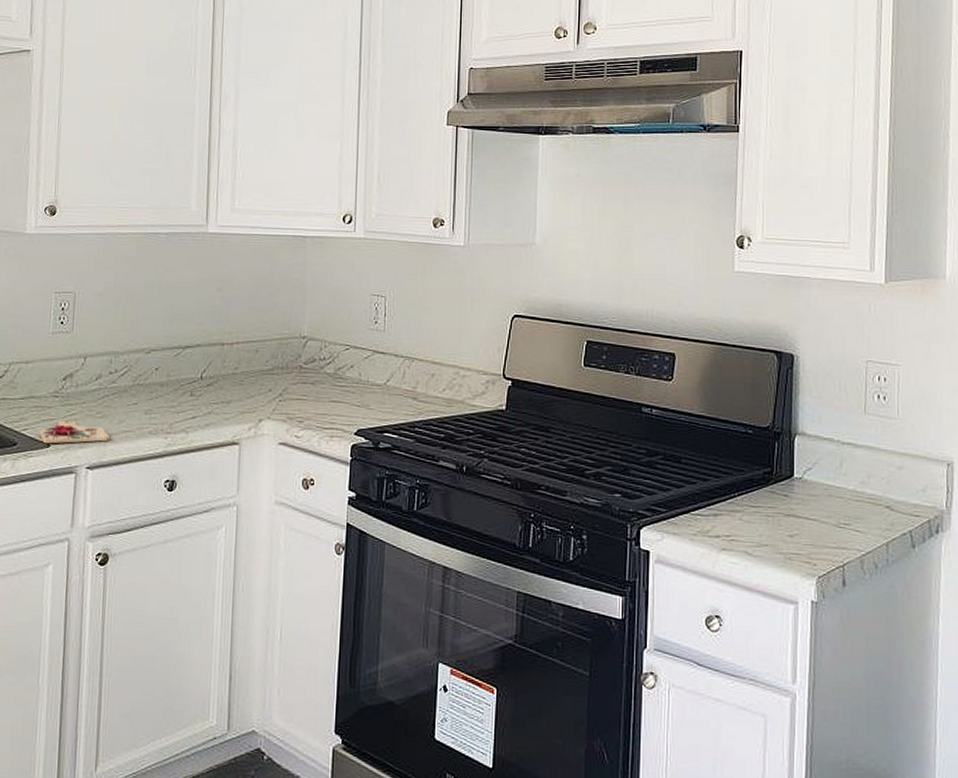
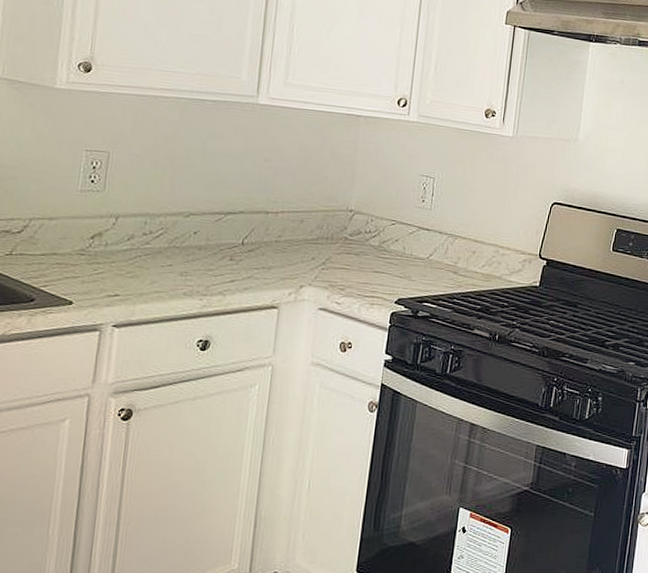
cutting board: present [38,420,110,444] -> none [60,278,140,301]

